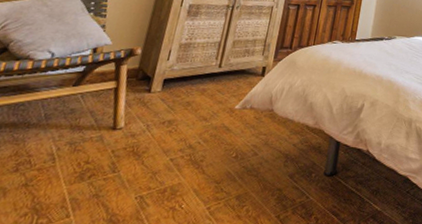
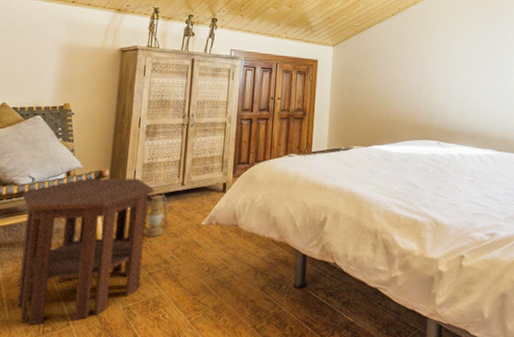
side table: none [9,56,190,216] -> present [17,178,155,324]
lantern: none [171,70,202,121] -> present [144,189,169,237]

